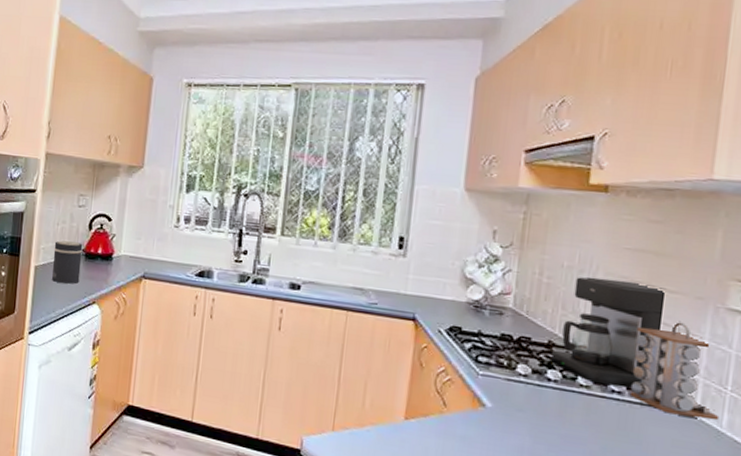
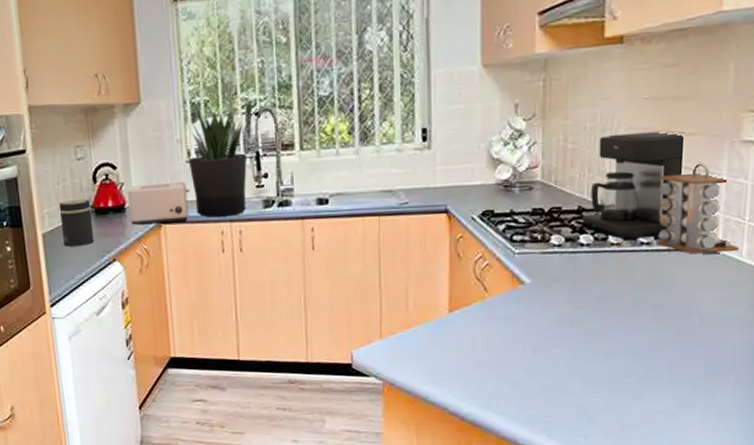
toaster: none [114,238,174,280] -> present [127,182,190,225]
planter: none [176,179,232,284] -> present [188,106,248,218]

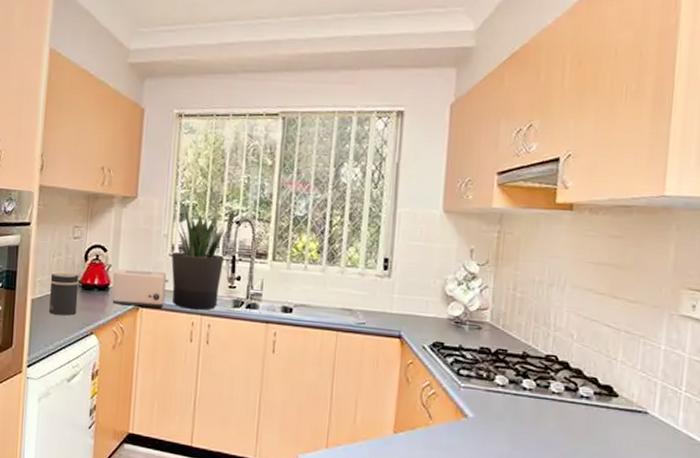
coffee maker: present [582,131,700,240] -> none [526,290,640,393]
spice rack: present [657,163,740,254] -> none [596,329,676,419]

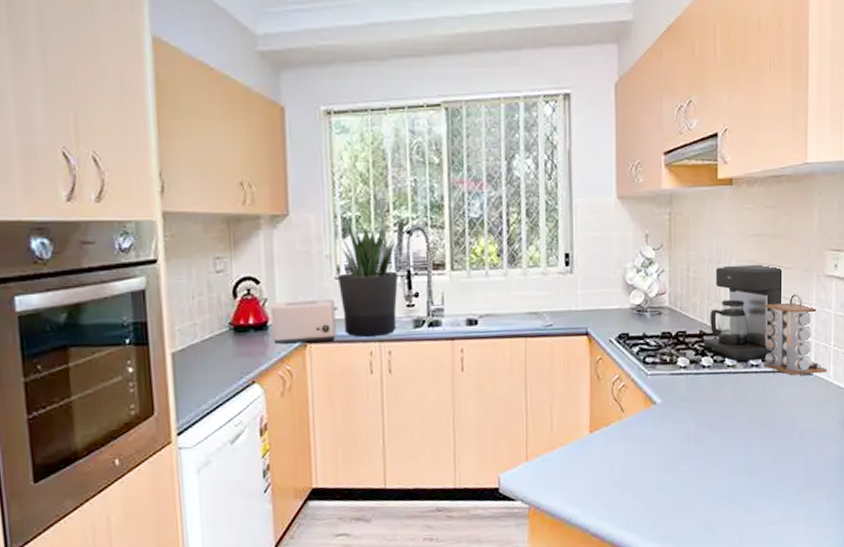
cylinder: present [49,272,79,316] -> none [192,315,232,367]
coffee maker: none [526,290,640,393] -> present [704,264,795,362]
spice rack: none [596,329,676,419] -> present [764,294,828,376]

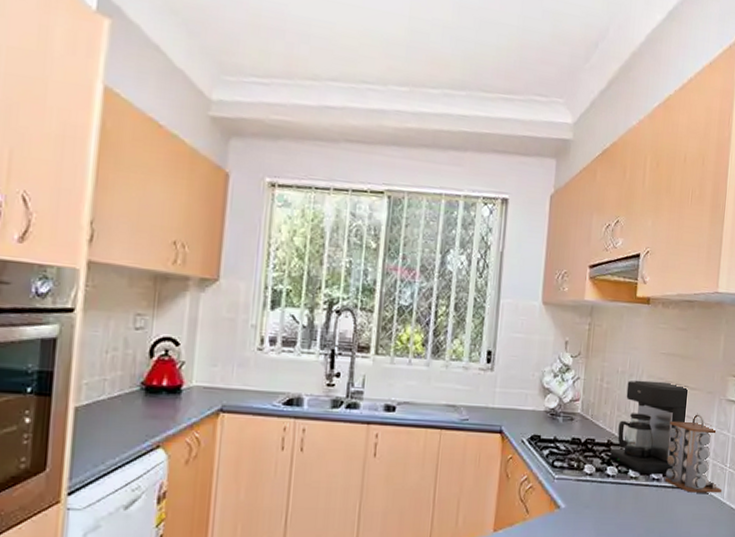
toaster: present [270,299,338,345] -> none [184,366,257,413]
planter: present [337,221,399,337] -> none [260,294,323,412]

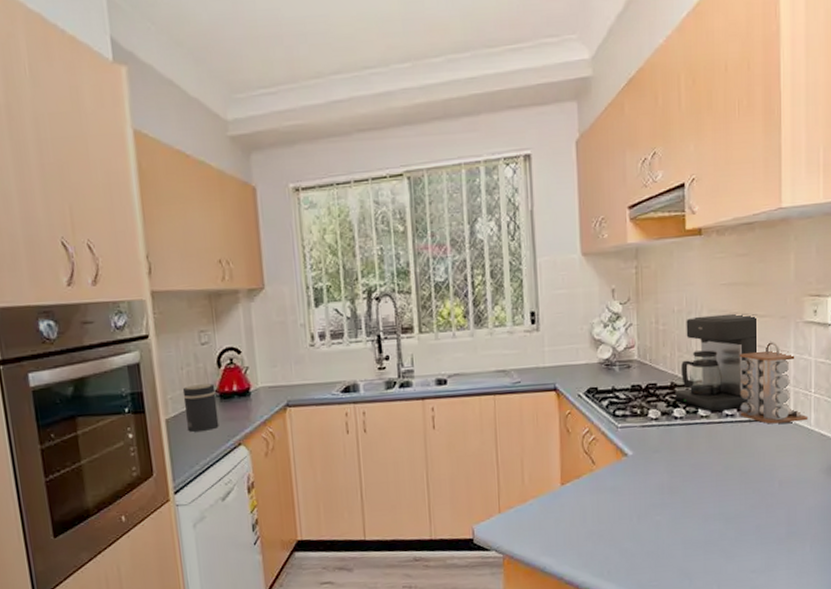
cylinder: none [100,372,142,426] -> present [182,383,219,432]

